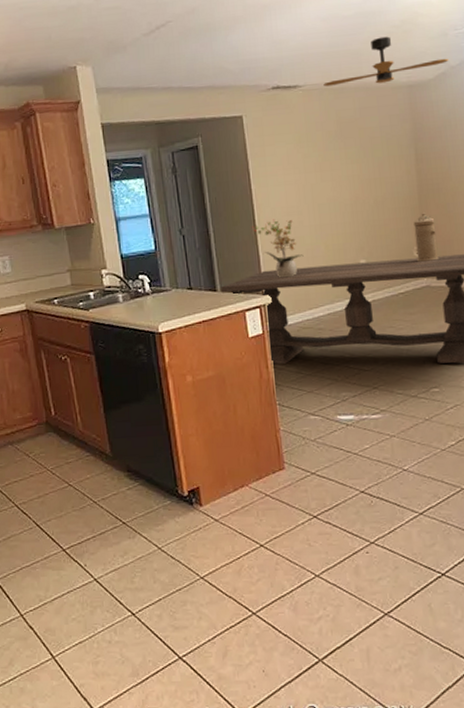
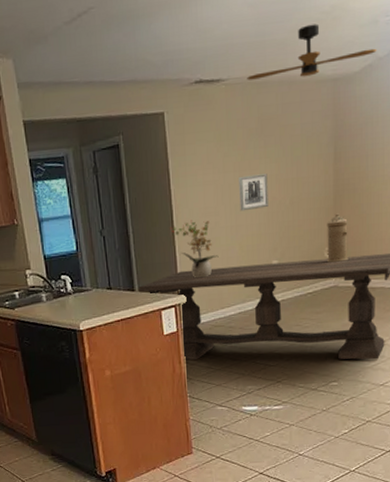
wall art: none [320,174,352,211] -> present [239,173,268,212]

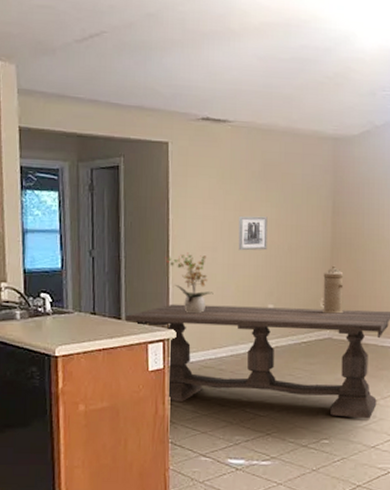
ceiling fan: present [247,24,377,80] -> none [253,85,374,132]

